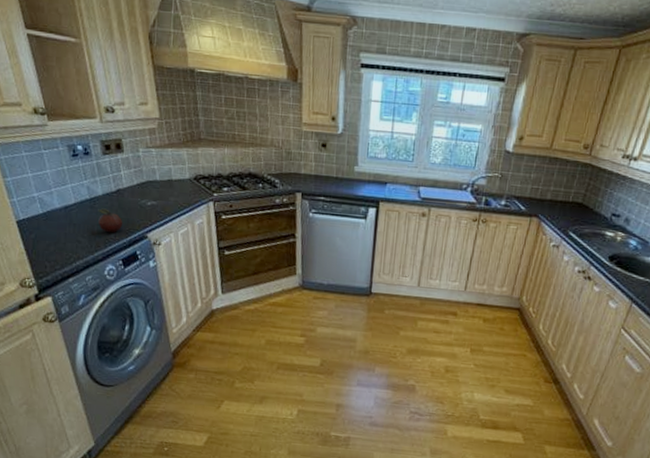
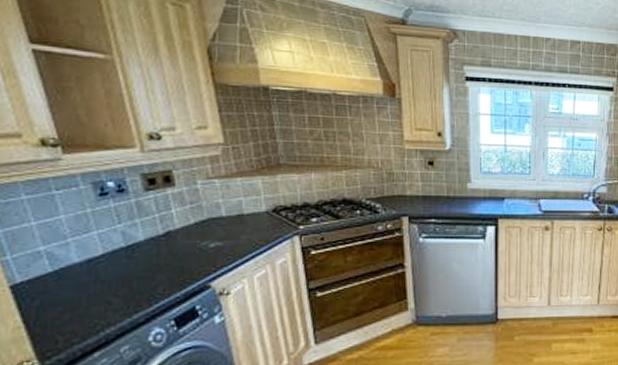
fruit: present [98,208,123,233] -> none [138,257,176,287]

